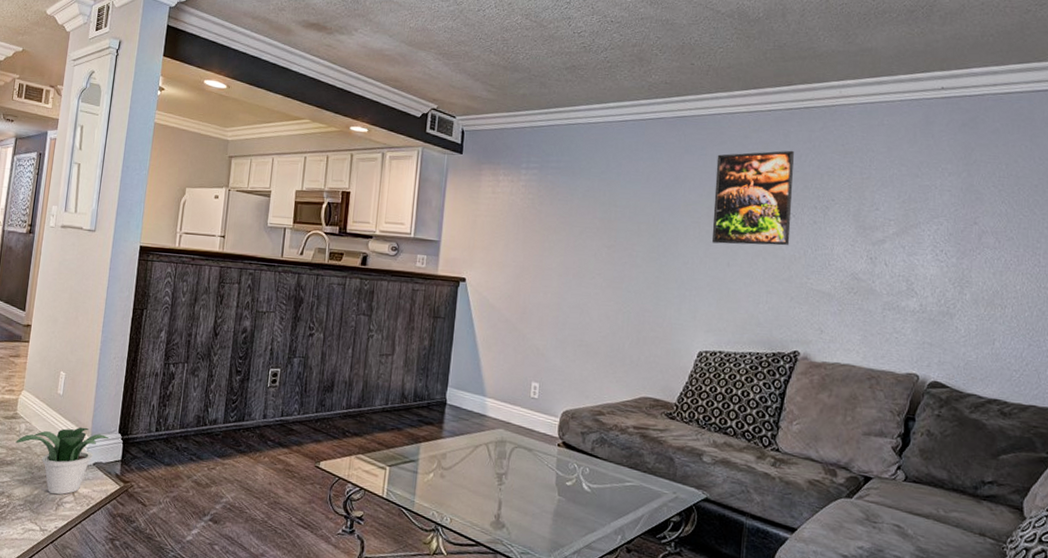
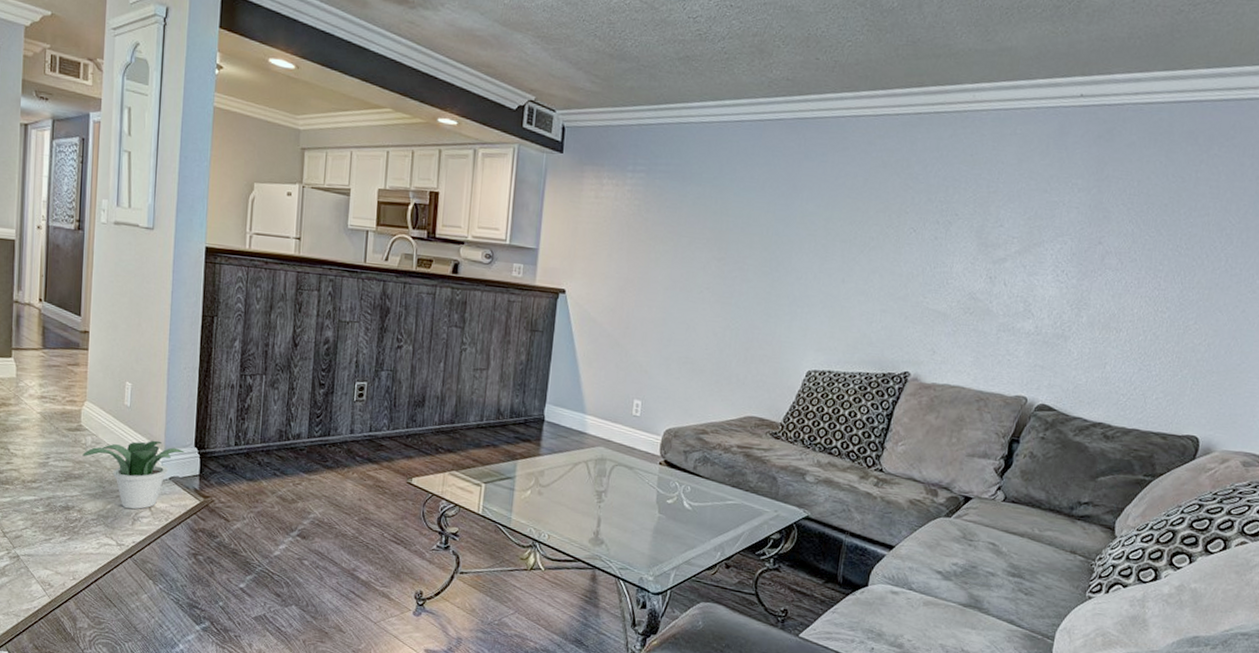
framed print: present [711,150,794,246] -> none [827,159,920,262]

